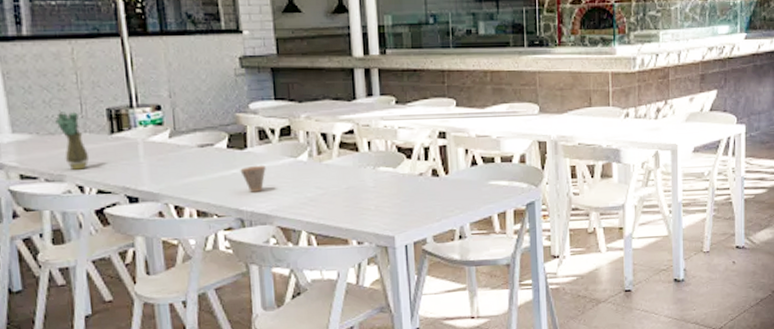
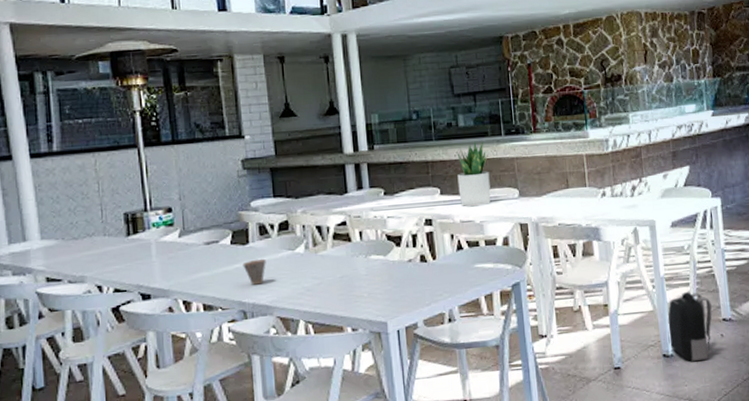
vase: present [55,110,90,170] -> none [79,217,108,271]
planter: none [475,51,510,121] -> present [456,141,491,207]
backpack: none [681,219,732,288] -> present [668,292,722,362]

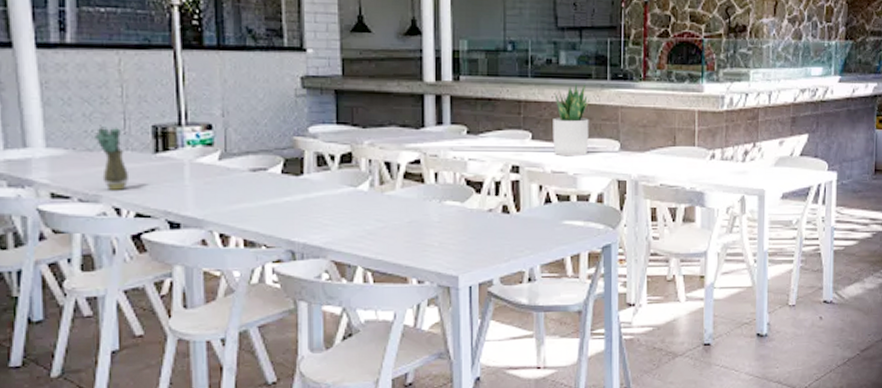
vase: none [79,217,108,271] -> present [95,125,130,190]
cup: present [243,258,266,285] -> none [294,193,322,223]
backpack: present [668,292,722,362] -> none [764,270,818,344]

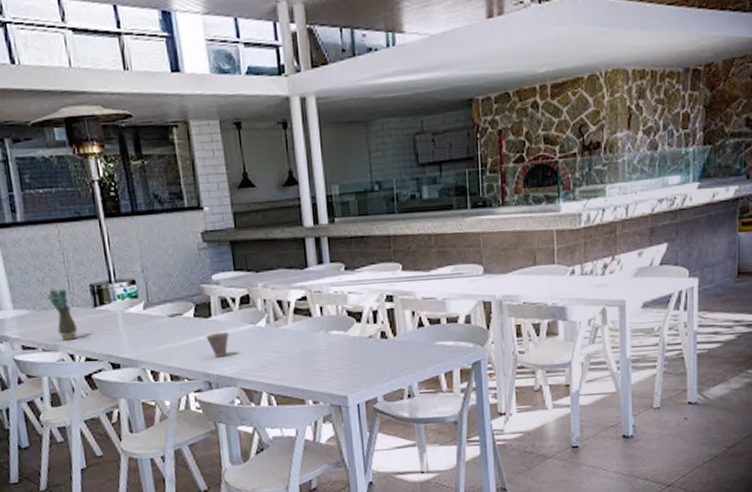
cup: none [294,193,322,223] -> present [206,331,229,357]
planter: present [552,82,589,157] -> none [420,214,454,284]

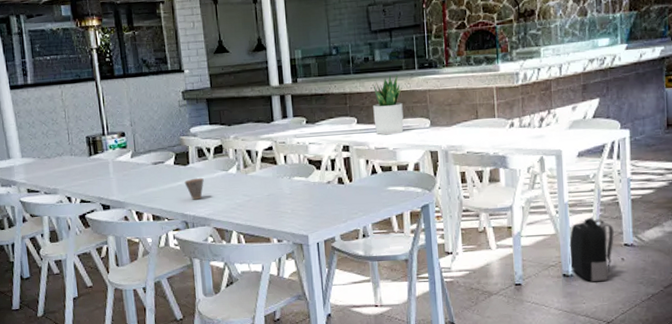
vase: present [48,287,78,340] -> none [50,139,75,185]
planter: none [420,214,454,284] -> present [373,74,404,135]
backpack: none [629,374,684,444] -> present [569,218,621,283]

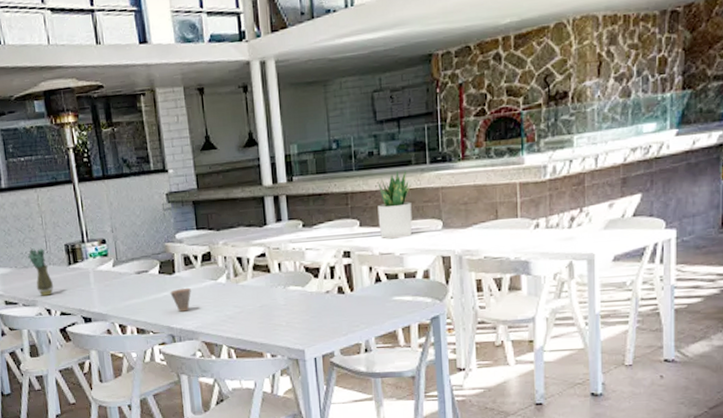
vase: none [50,139,75,185] -> present [28,247,54,296]
backpack: present [569,218,621,283] -> none [599,330,659,402]

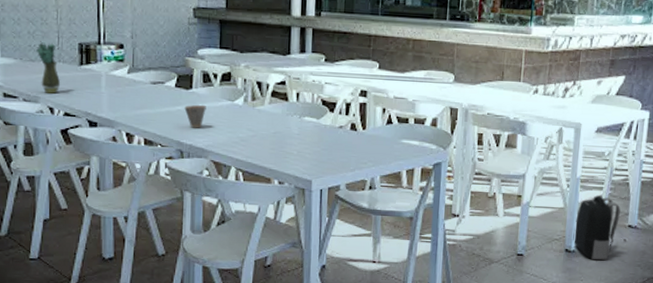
planter: present [377,170,413,239] -> none [396,21,430,86]
backpack: none [599,330,659,402] -> present [573,196,621,261]

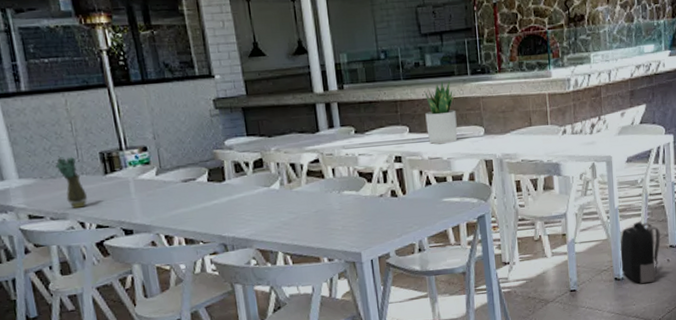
cup: present [184,104,206,128] -> none [220,195,243,220]
planter: none [396,21,430,86] -> present [424,80,458,145]

